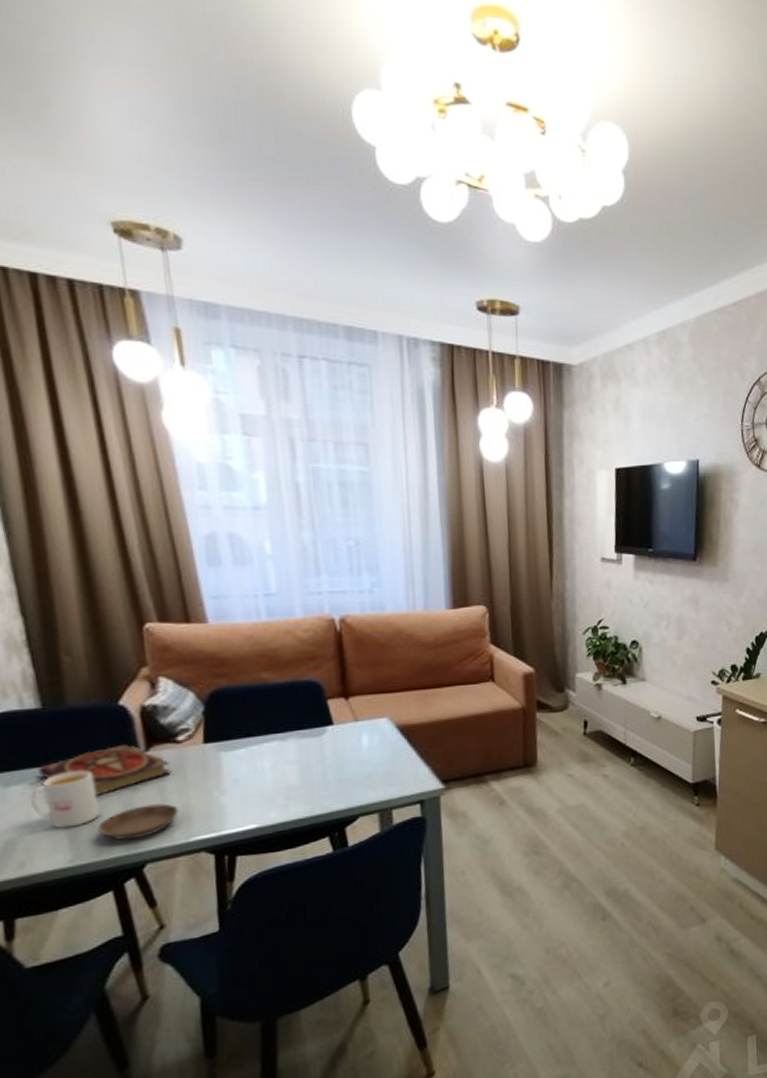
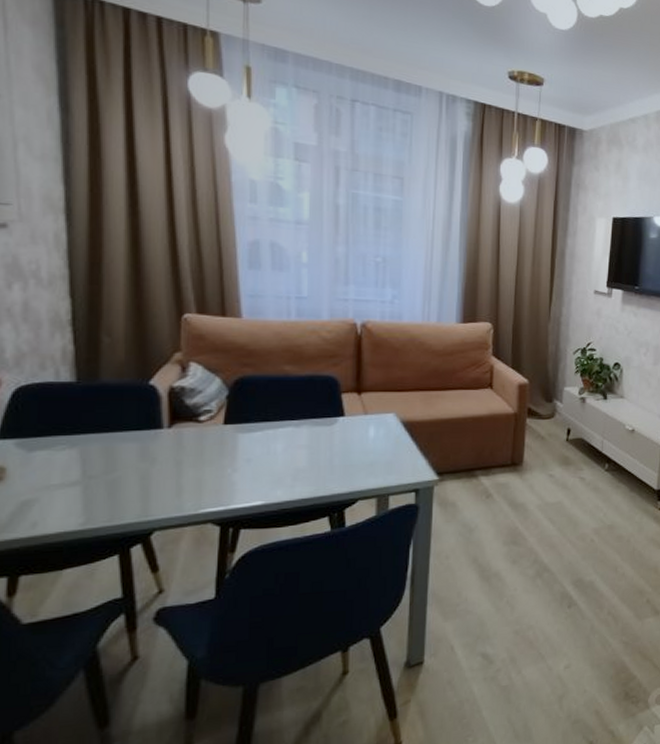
mug: present [29,770,101,829] -> none [51,441,118,493]
book: present [38,743,171,796] -> none [64,419,190,465]
saucer: present [97,803,179,841] -> none [112,476,192,509]

